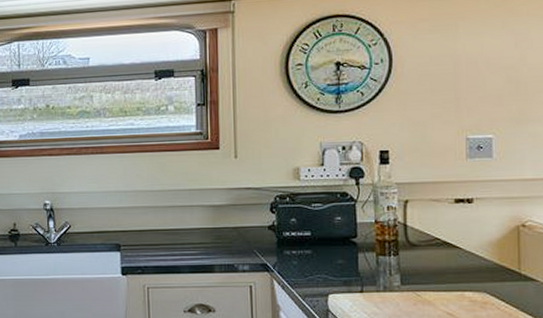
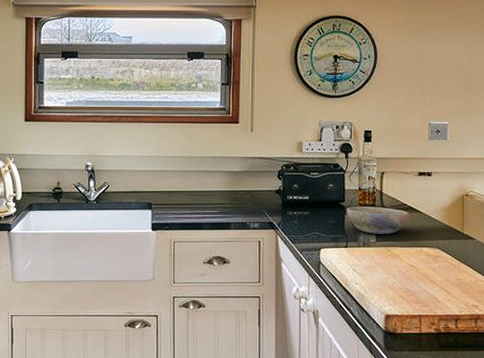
bowl: none [360,242,444,276] -> present [346,206,409,234]

